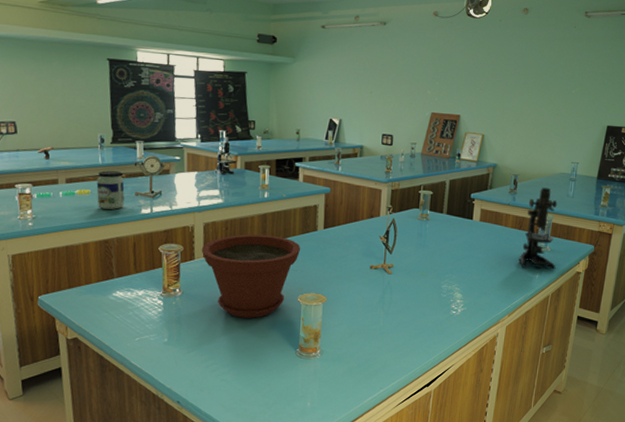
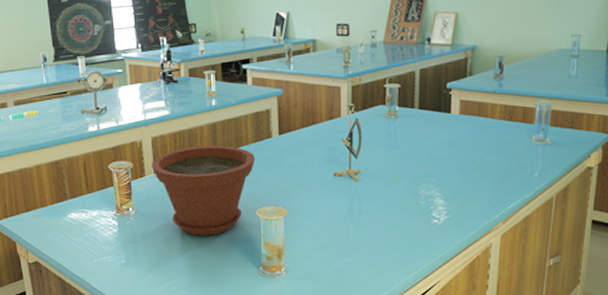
jar: present [96,170,125,209] -> none [43,90,71,129]
microscope: present [518,187,557,270] -> none [511,68,560,166]

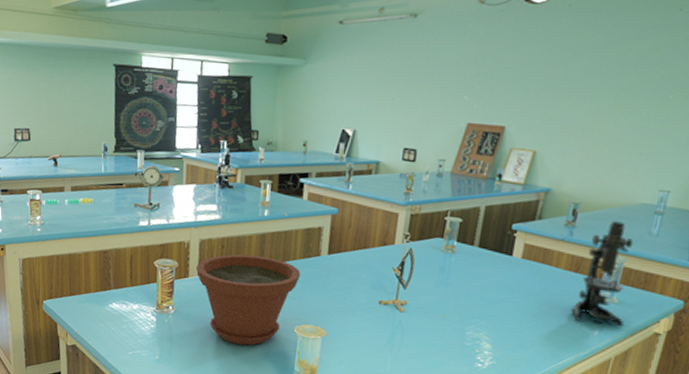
microscope: none [511,68,560,166] -> present [571,221,634,327]

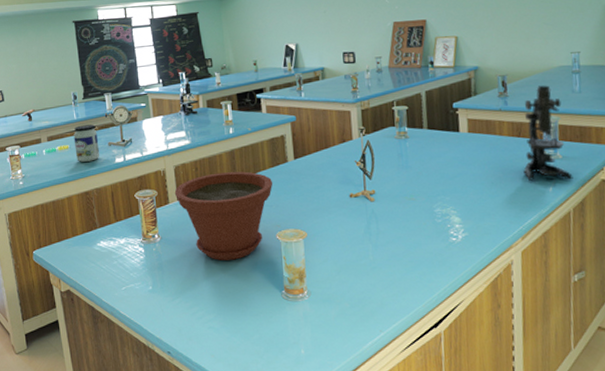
jar: none [98,180,124,220] -> present [73,124,99,162]

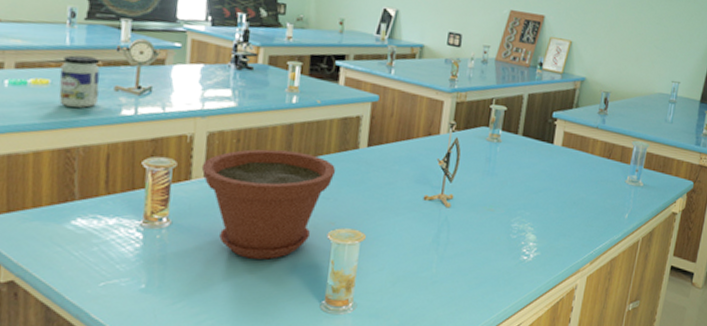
microscope: present [523,85,573,181] -> none [605,109,654,209]

